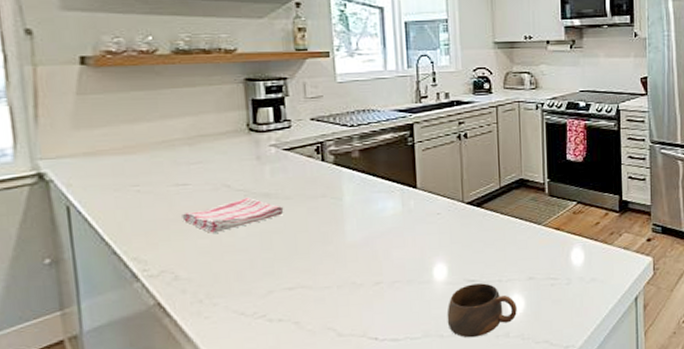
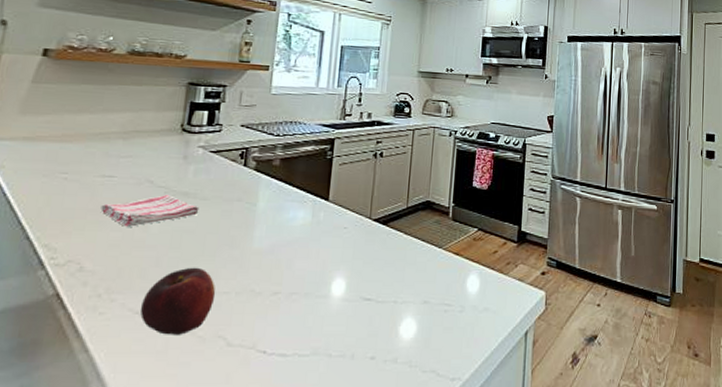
fruit: none [244,265,318,332] -> present [139,267,216,335]
cup: present [447,283,517,338] -> none [337,303,408,360]

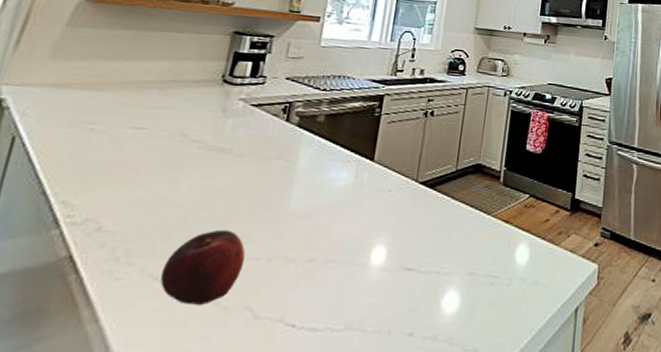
dish towel: present [101,195,200,228] -> none [127,150,235,185]

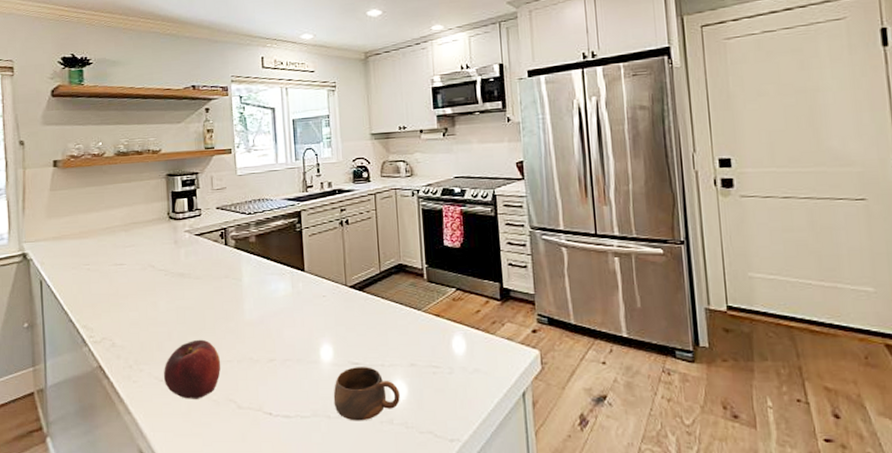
cup: none [374,273,451,337] -> present [333,367,400,421]

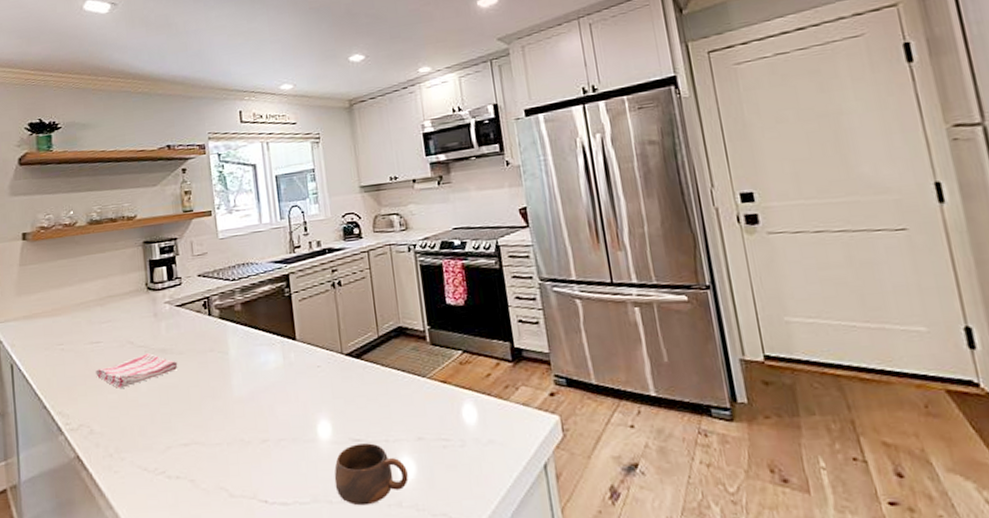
dish towel: none [119,277,195,308] -> present [95,353,178,389]
fruit: present [163,339,221,399] -> none [146,421,210,489]

